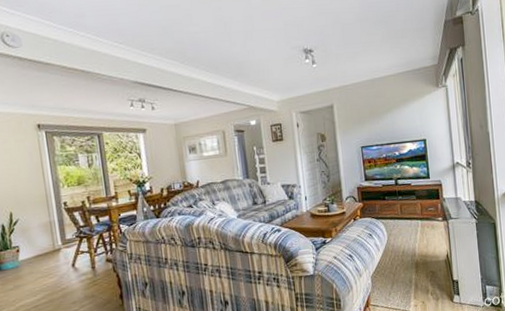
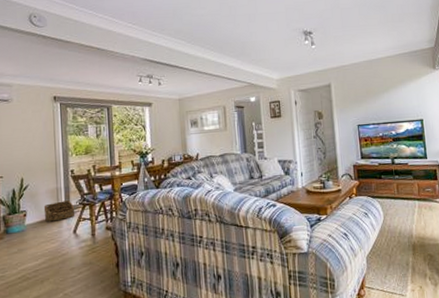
basket: none [37,234,73,257] -> present [43,200,75,222]

